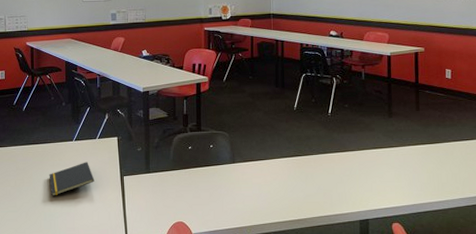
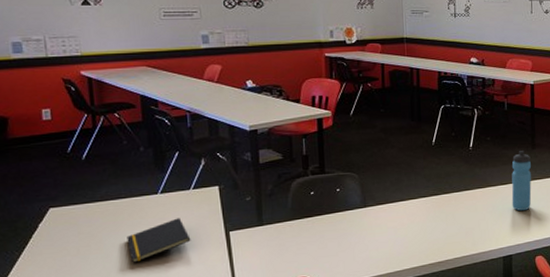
water bottle: none [368,118,388,176] -> present [511,151,532,211]

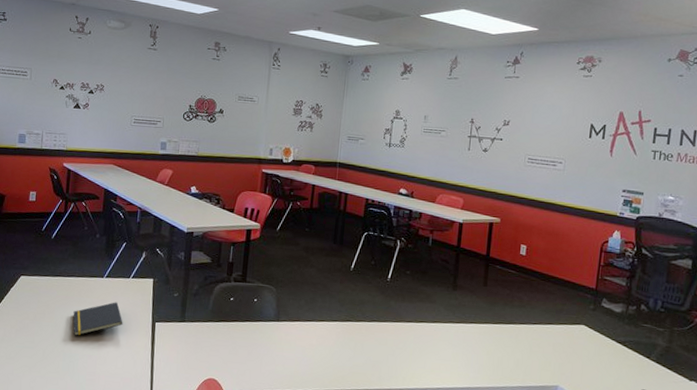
water bottle: present [511,151,532,211] -> none [424,290,450,353]

